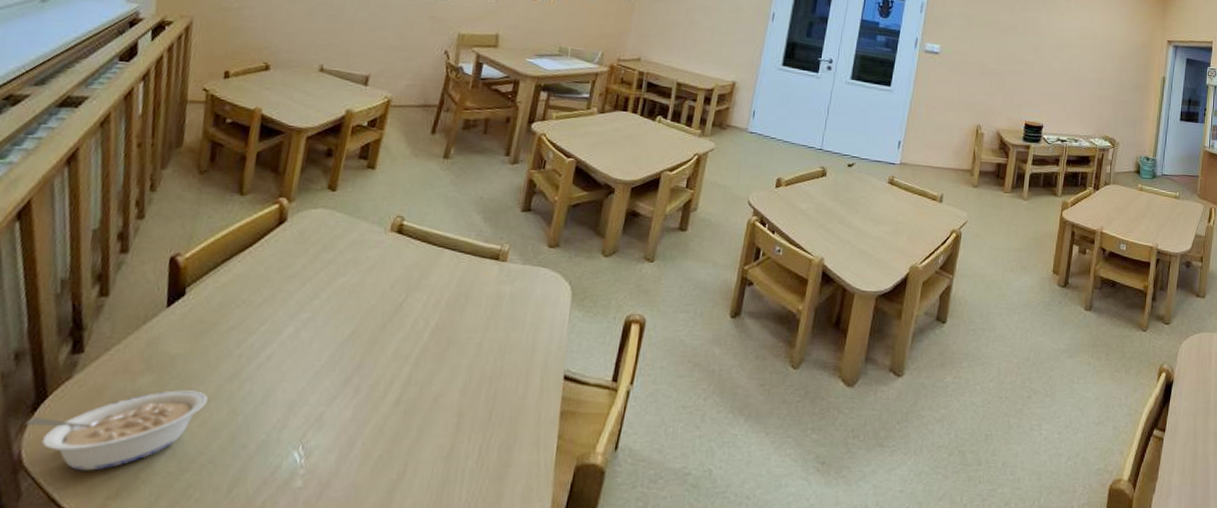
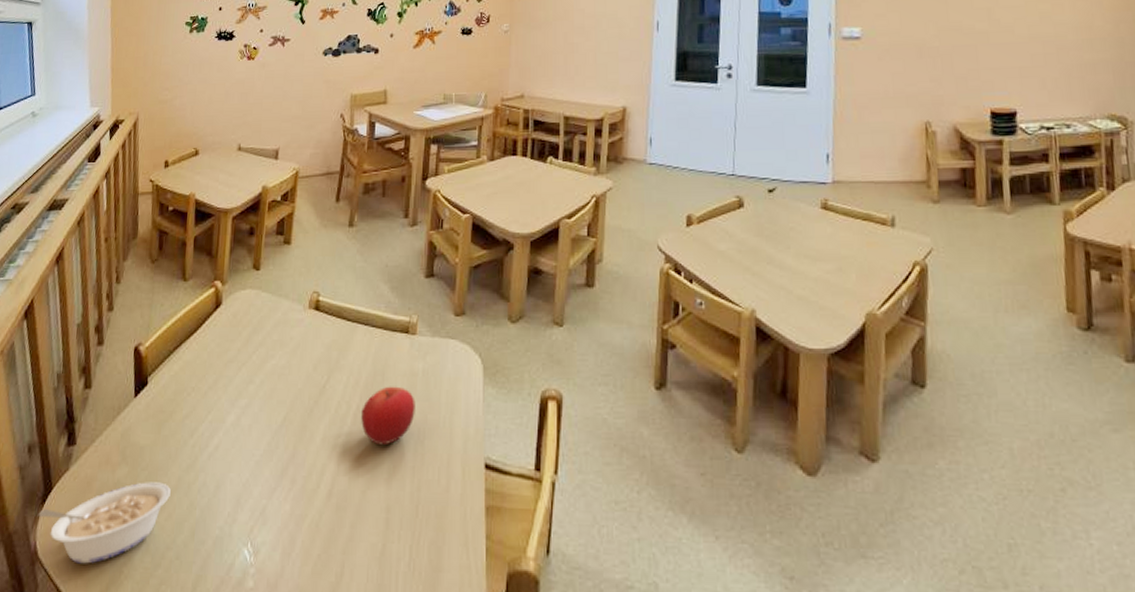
fruit: none [439,306,500,359] -> present [361,386,415,446]

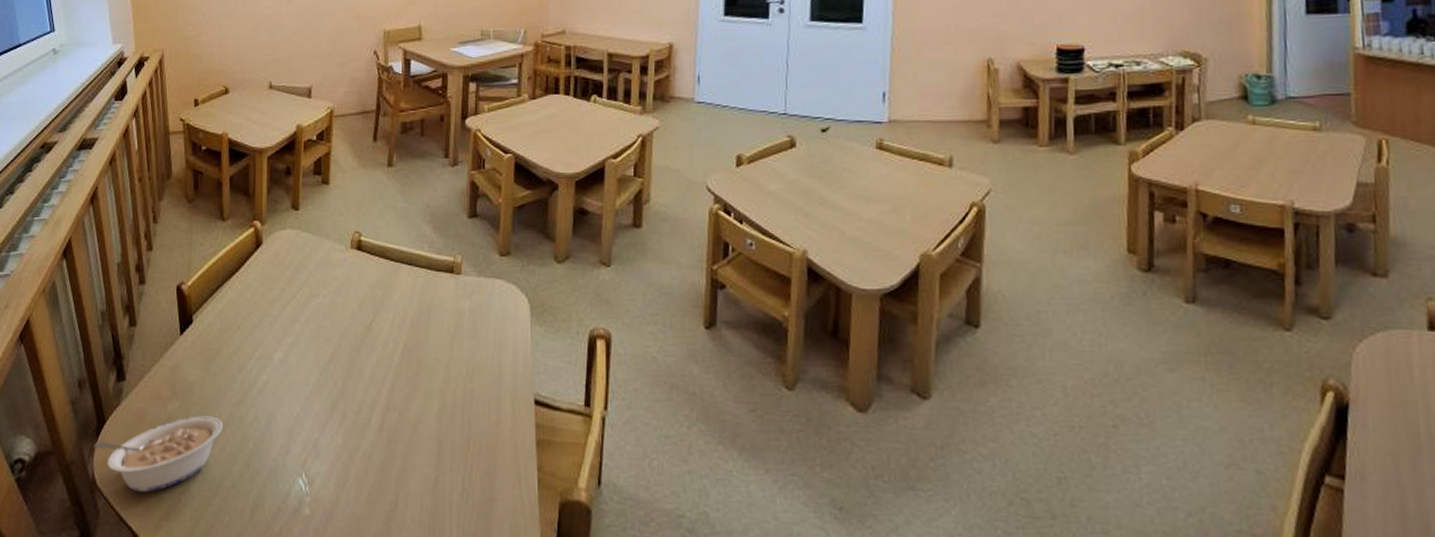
fruit: present [361,386,415,446] -> none [409,324,463,382]

